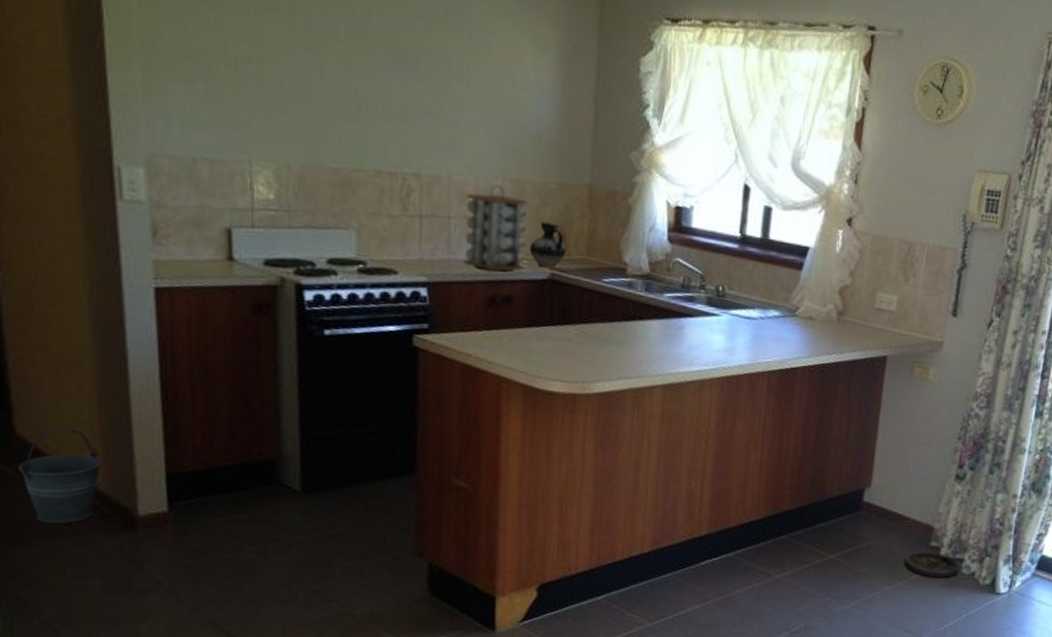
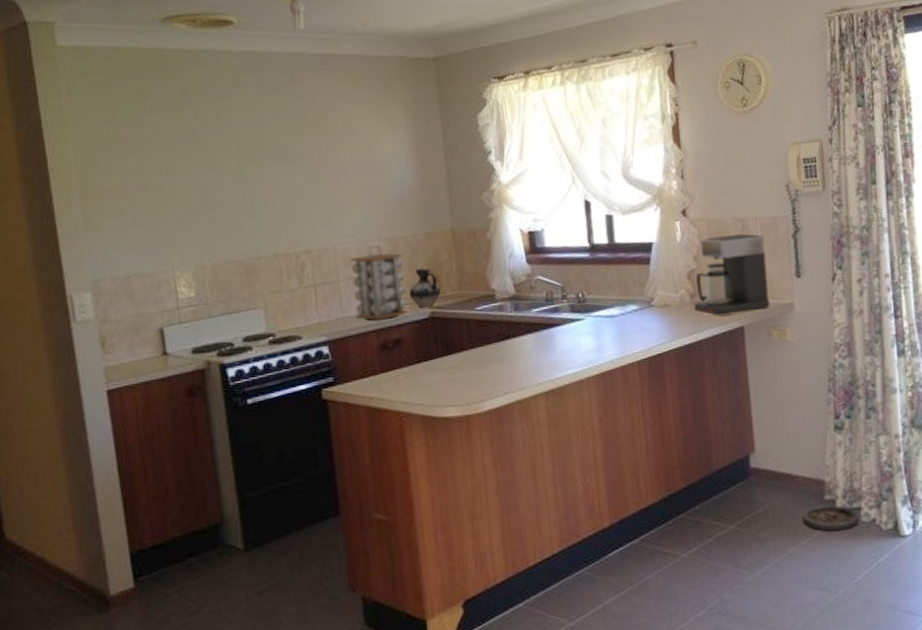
bucket: present [18,428,102,525] -> none [10,526,77,617]
coffee maker: none [839,254,929,343] -> present [694,233,770,316]

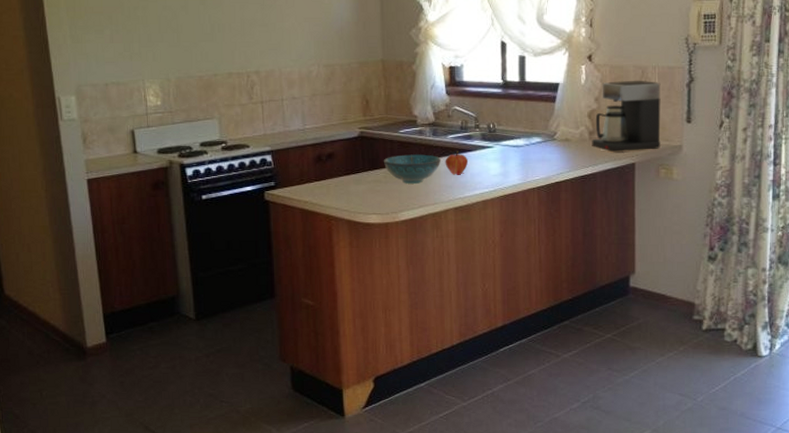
spice rack: present [350,245,408,321] -> none [293,70,341,135]
ceramic jug: present [409,267,441,308] -> none [342,93,370,128]
decorative bowl: none [459,332,526,369] -> present [383,154,442,185]
fruit: none [530,327,557,355] -> present [445,151,468,175]
pet bowl: present [802,504,859,532] -> none [672,323,722,347]

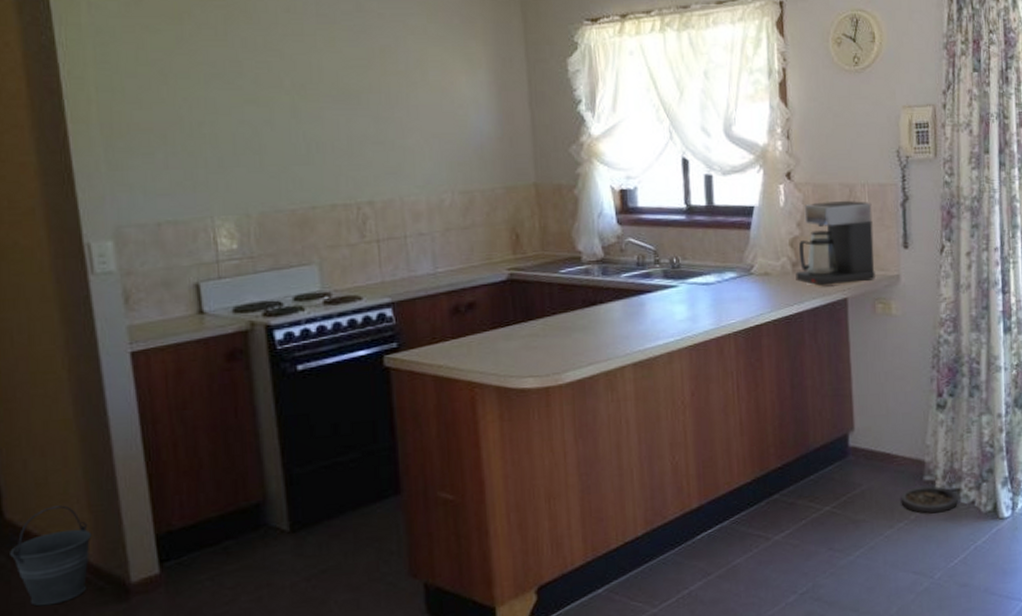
bucket: none [8,288,61,358] -> present [10,505,92,607]
decorative bowl: present [383,154,442,185] -> none [540,298,614,338]
fruit: present [445,151,468,175] -> none [619,293,647,323]
pet bowl: none [672,323,722,347] -> present [900,485,958,514]

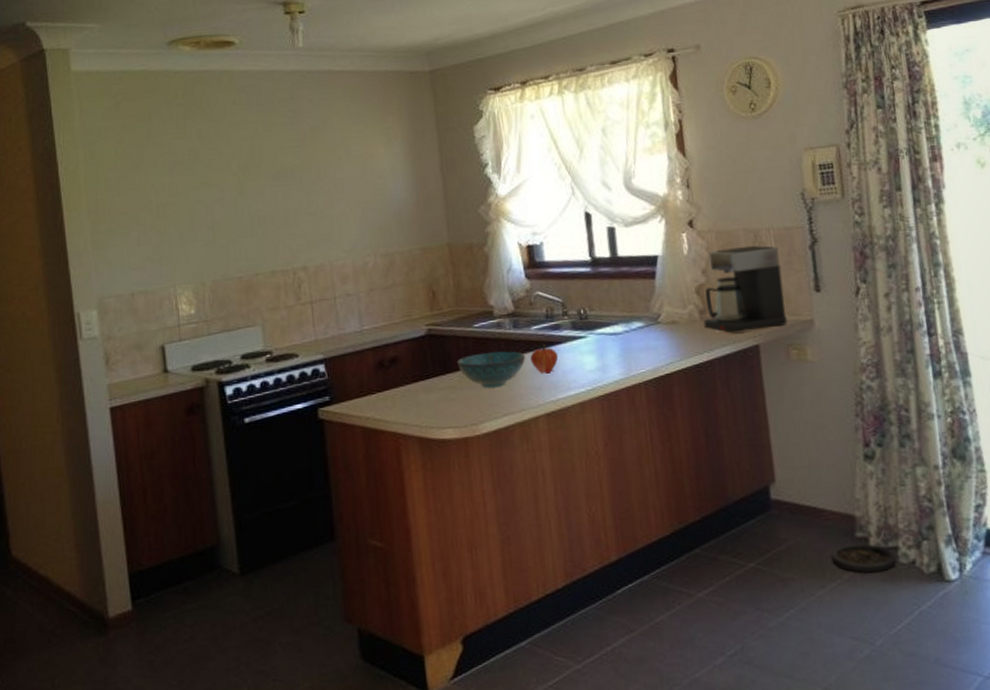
bucket: present [10,505,92,607] -> none [15,545,78,636]
decorative bowl: none [540,298,614,338] -> present [456,351,526,389]
fruit: none [619,293,647,323] -> present [530,345,558,374]

